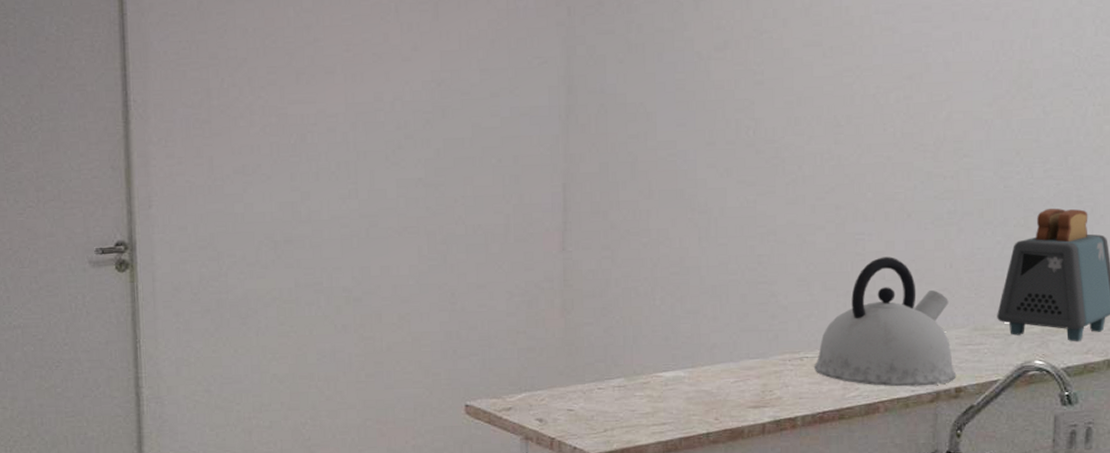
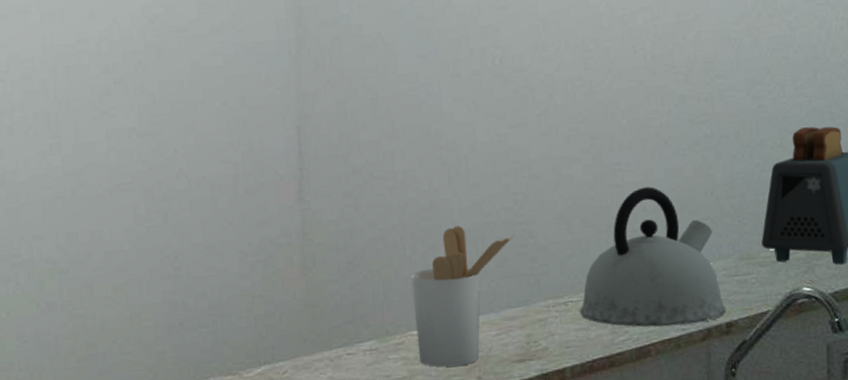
utensil holder: none [659,281,757,407] -> present [411,225,514,367]

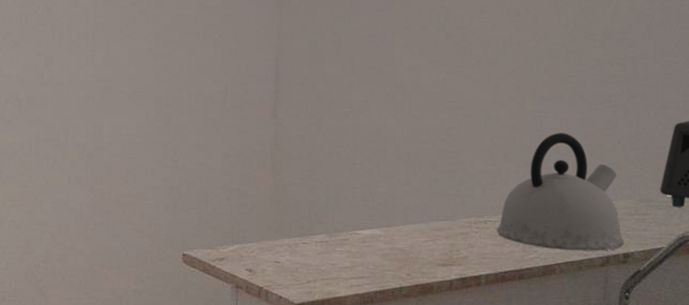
utensil holder: present [411,225,514,367] -> none [358,149,446,263]

